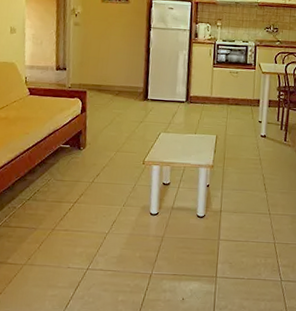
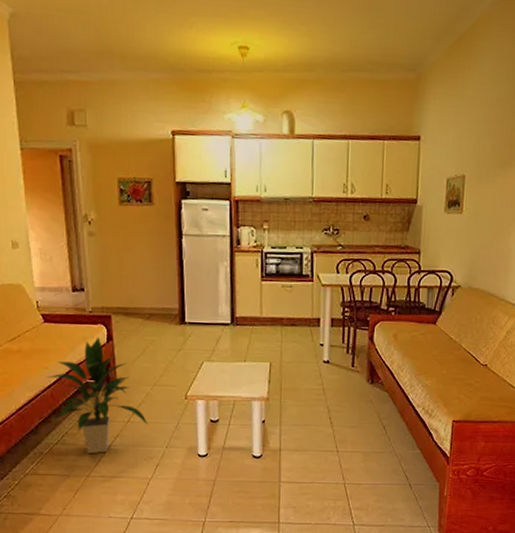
indoor plant: none [25,108,110,210] -> present [47,336,149,454]

